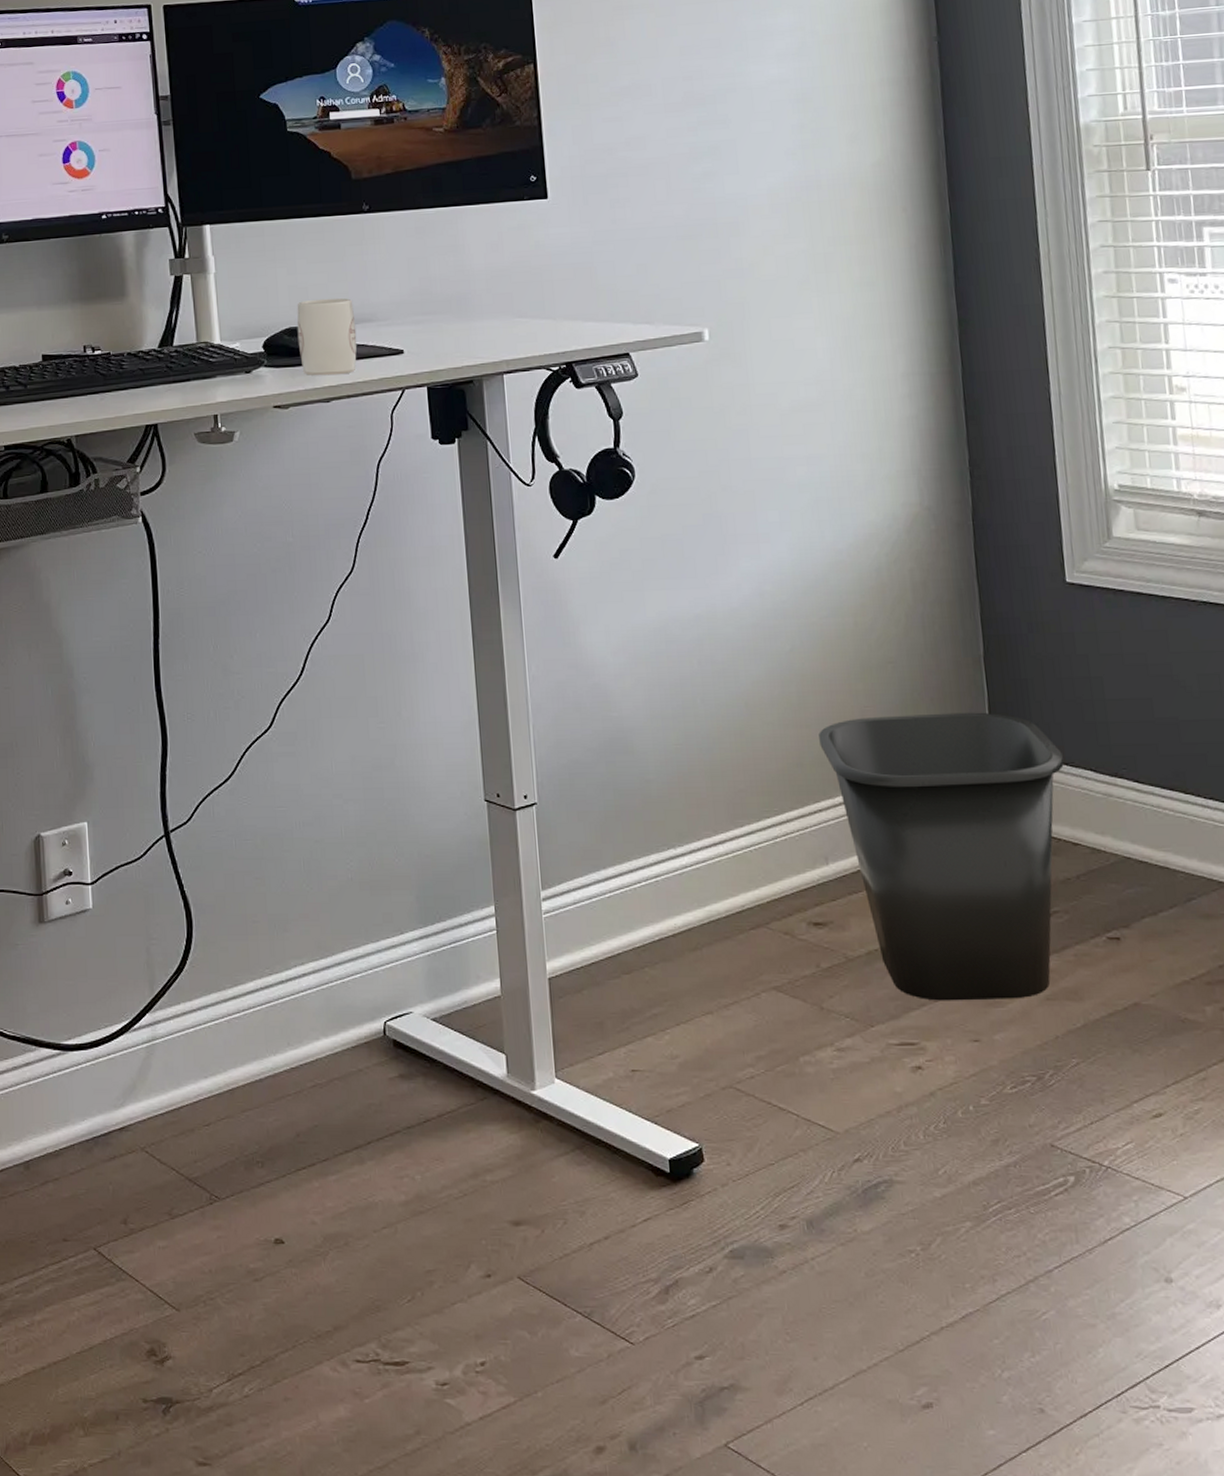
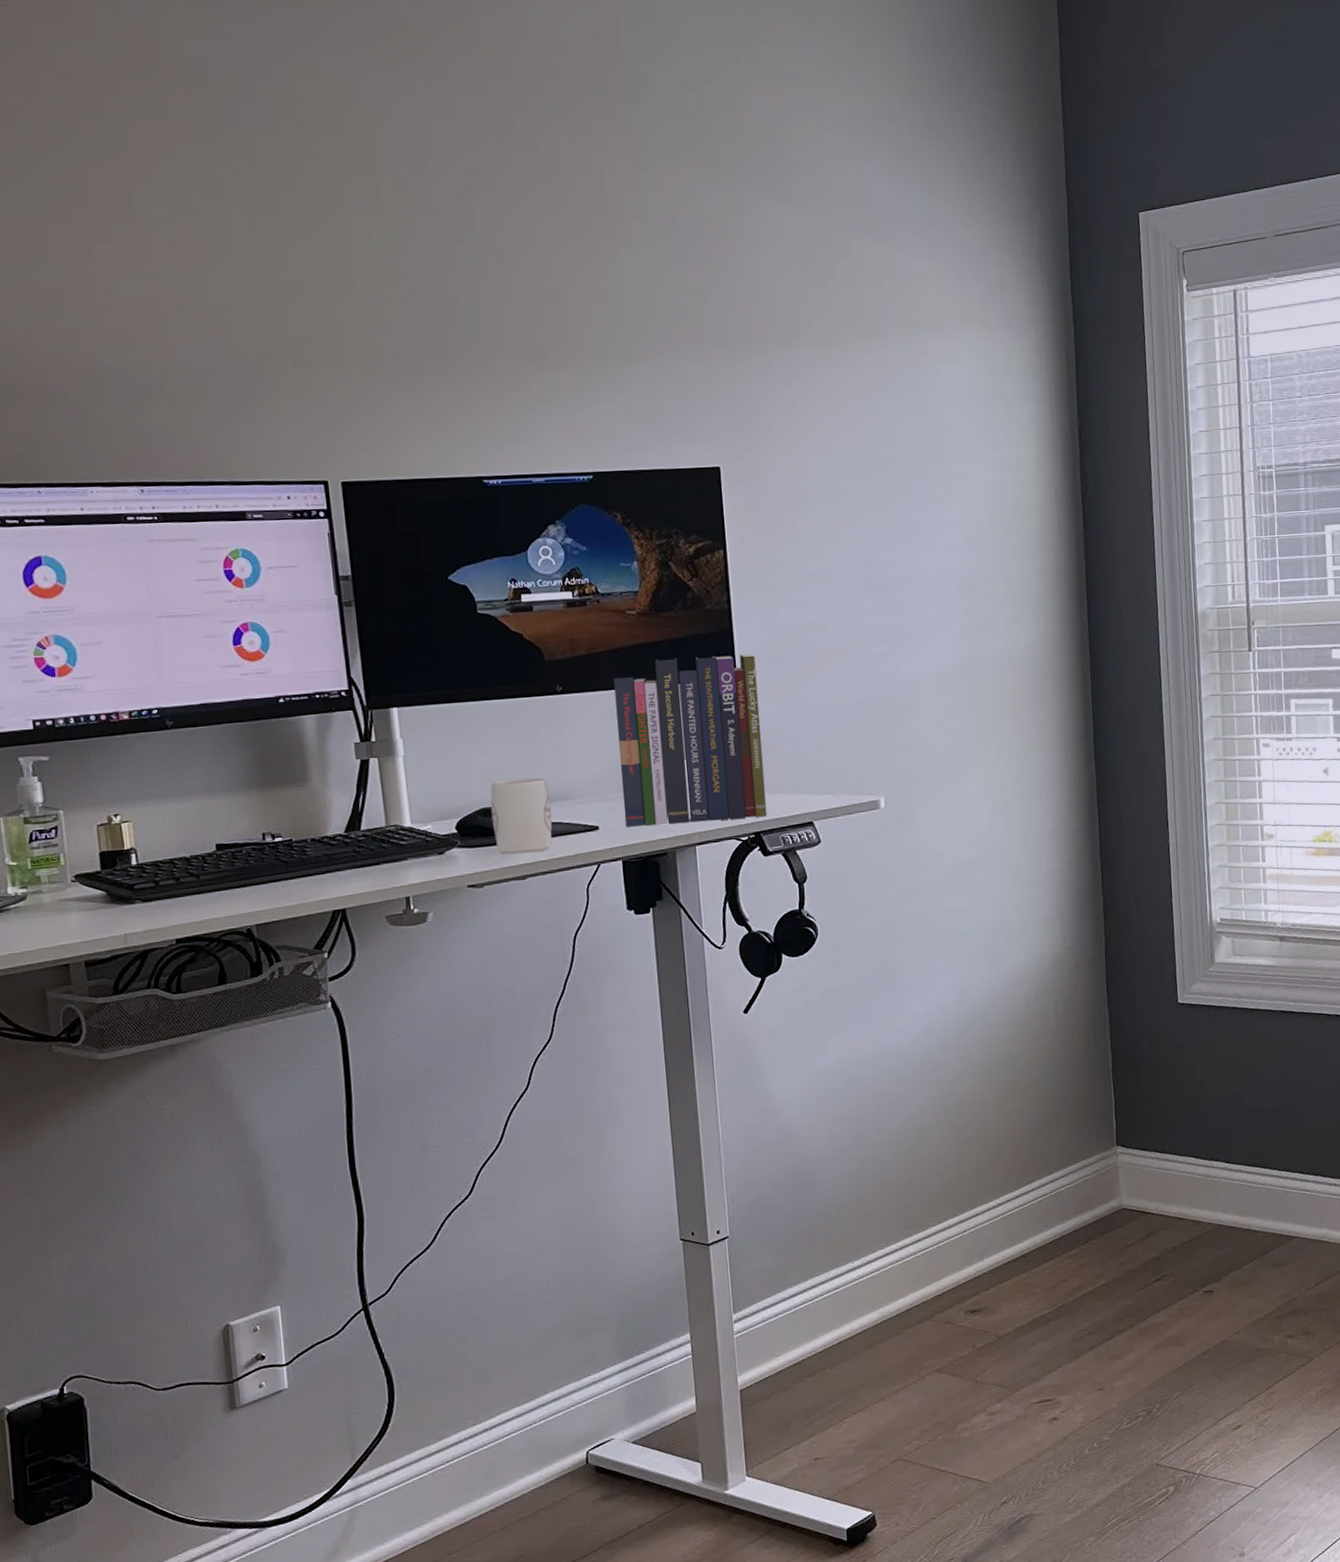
books: none [420,173,580,352] -> present [614,654,767,827]
waste bin: present [819,712,1064,1001] -> none [976,1117,1173,1362]

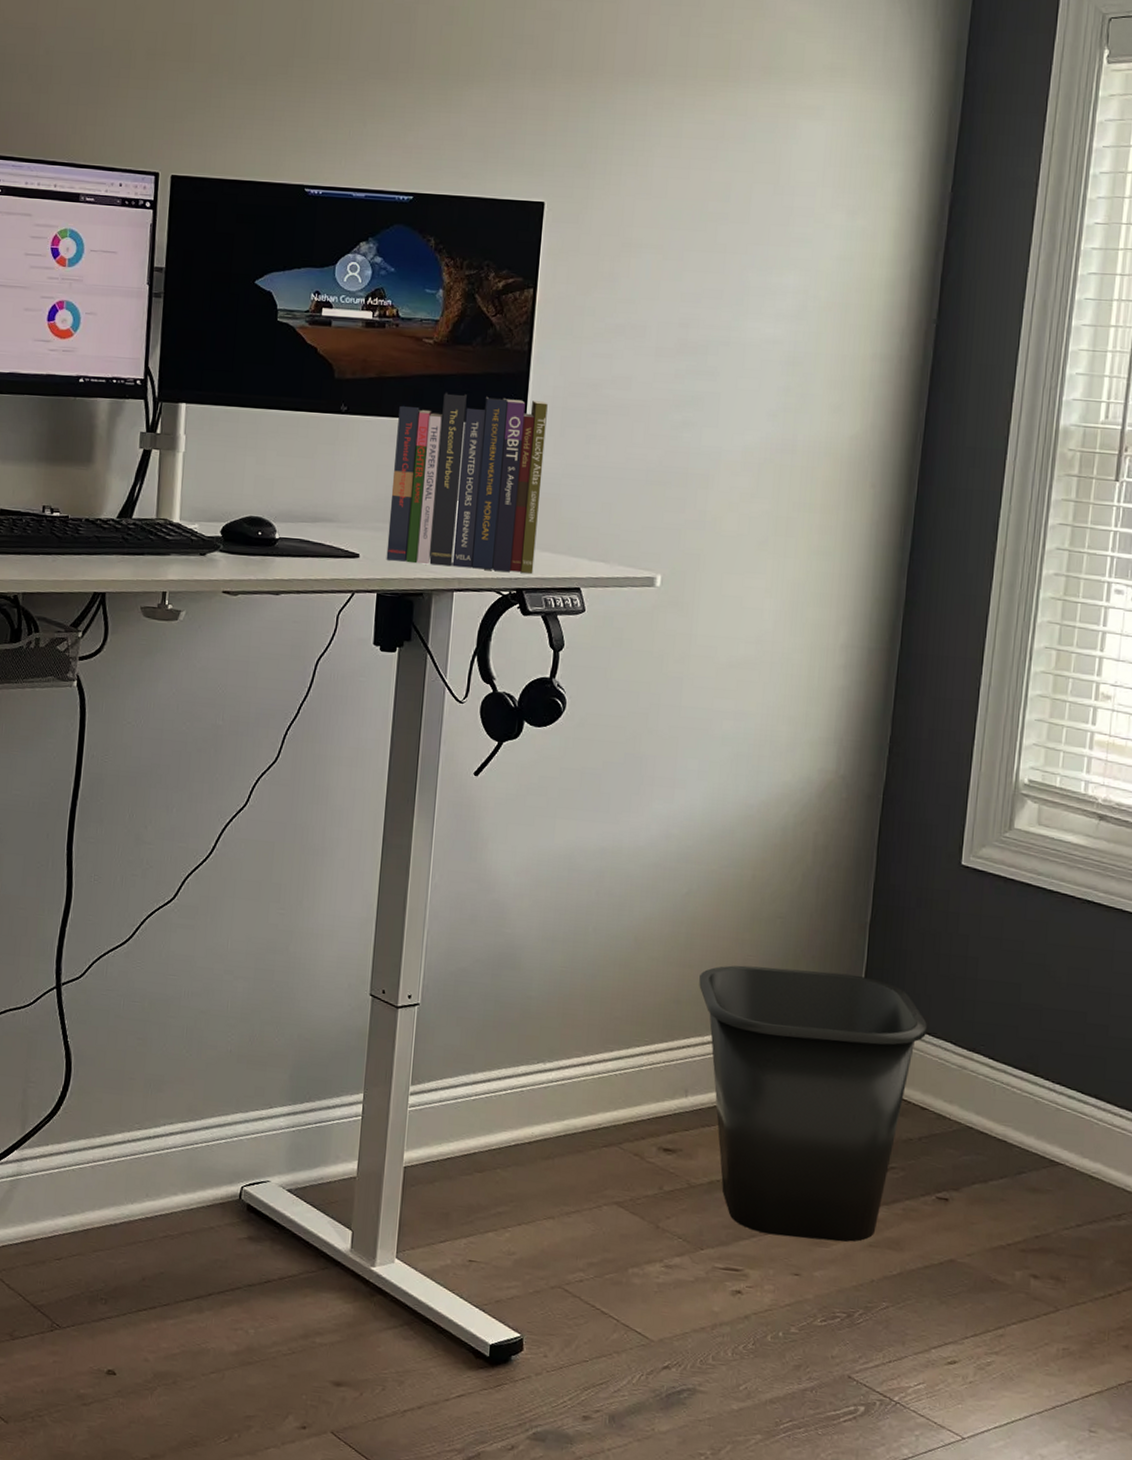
mug: present [490,777,553,855] -> none [256,491,317,570]
waste bin: none [976,1117,1173,1362] -> present [699,965,927,1242]

